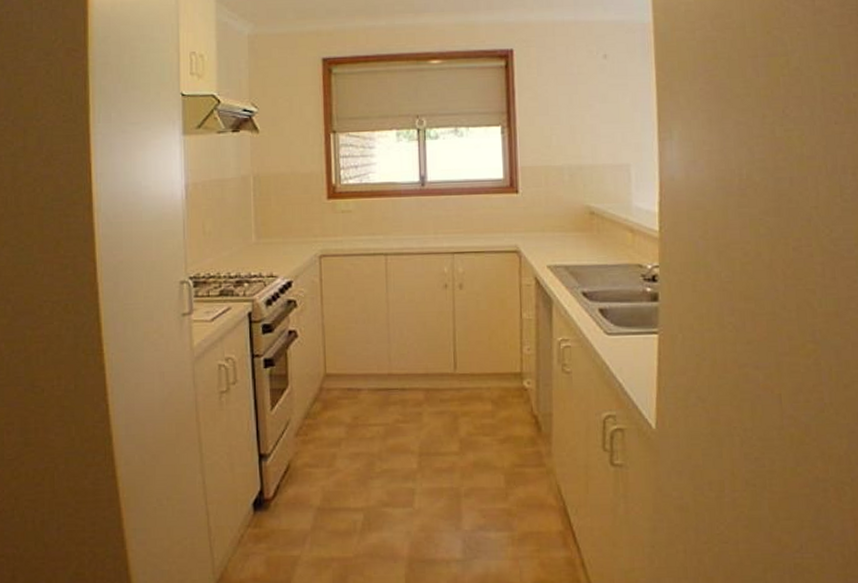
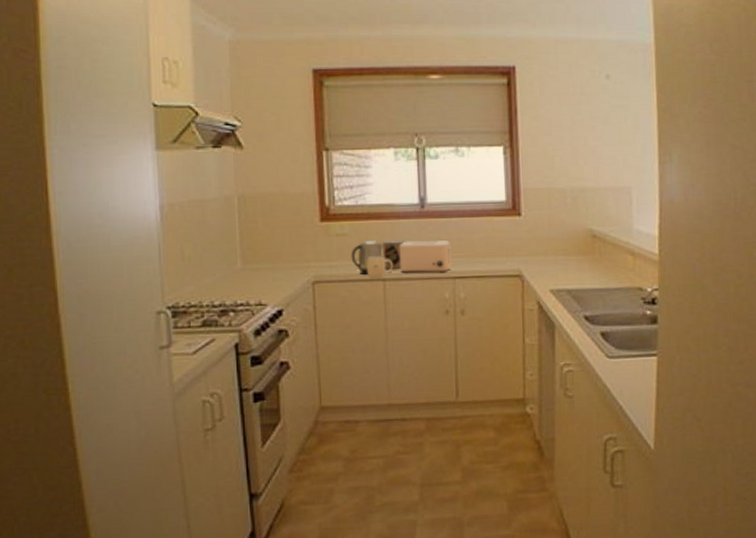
kettle: none [355,217,385,250] -> present [351,241,383,276]
mug: none [370,232,394,254] -> present [367,256,393,279]
tin can: none [385,216,406,244] -> present [382,240,405,269]
toaster: none [400,217,452,249] -> present [399,240,453,274]

